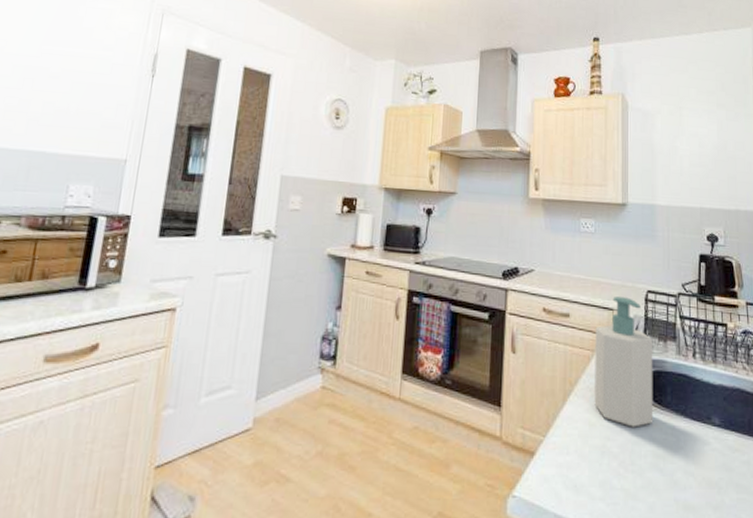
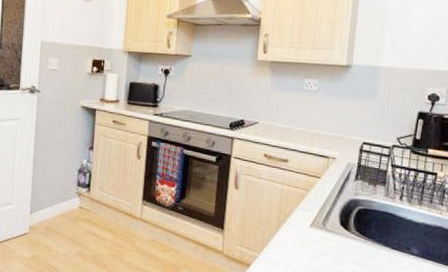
soap bottle: present [594,297,654,427] -> none [304,147,364,252]

